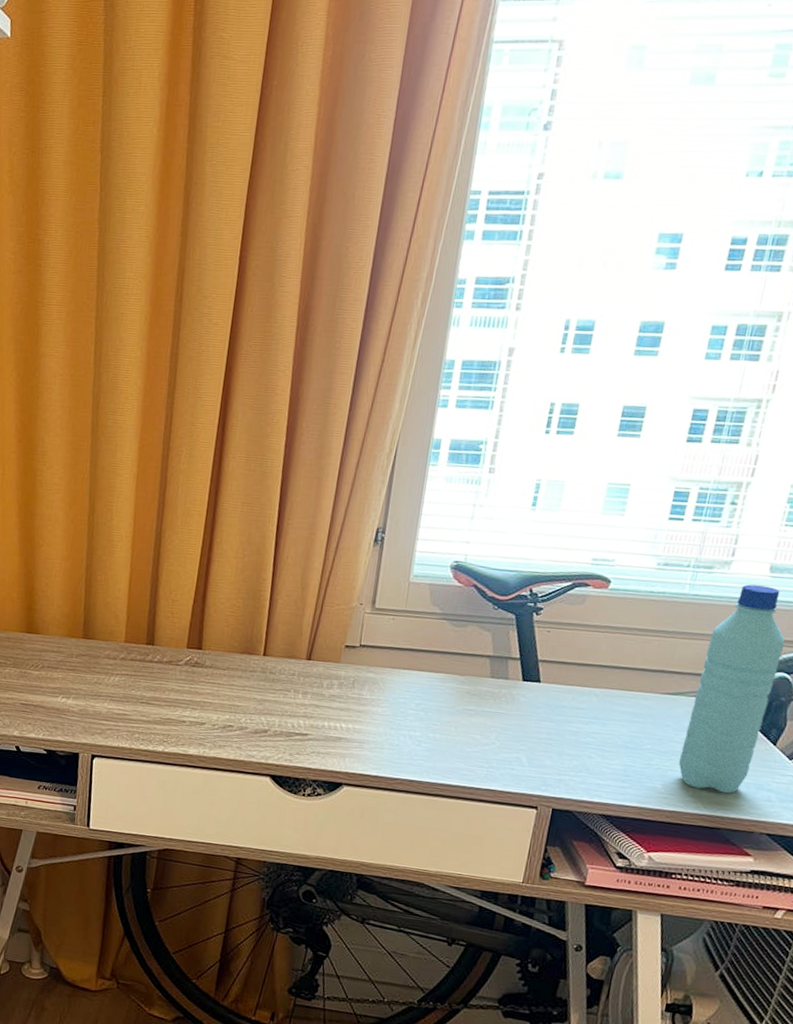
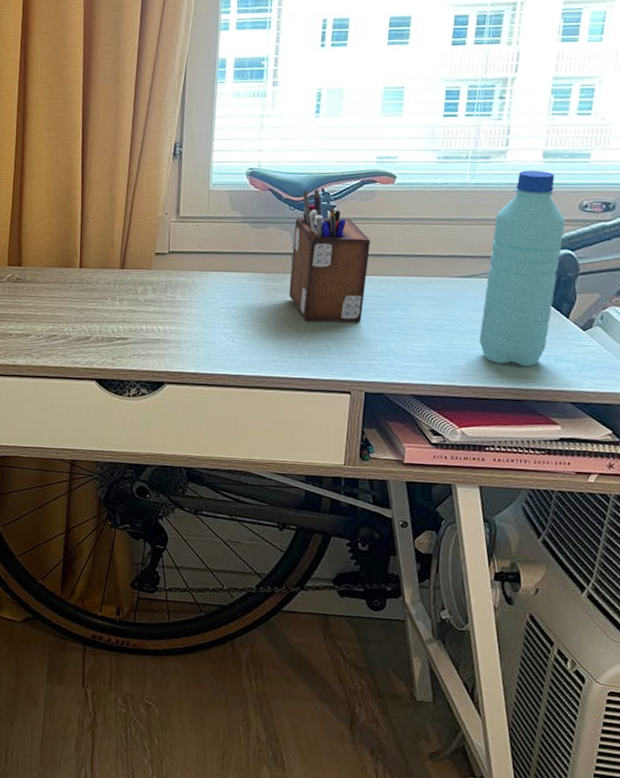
desk organizer: none [483,588,576,735] -> present [289,189,371,323]

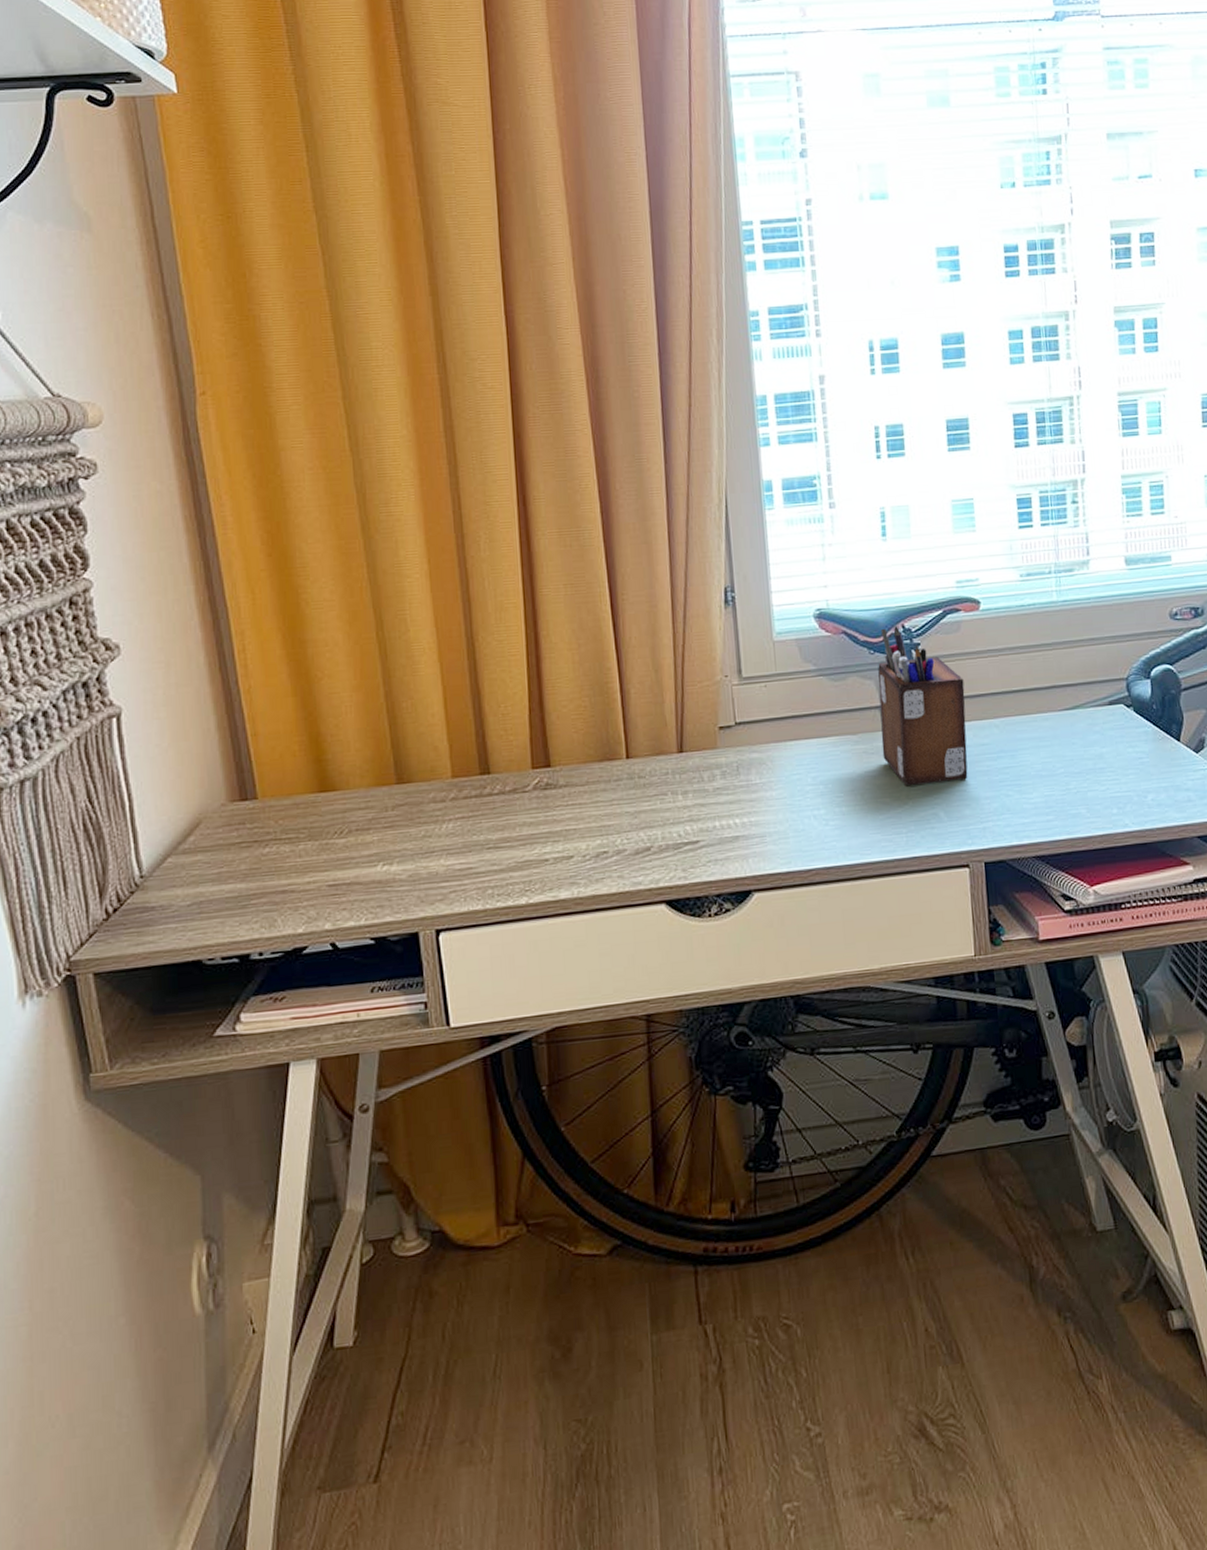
water bottle: present [479,170,566,367] -> none [1089,579,1163,805]

